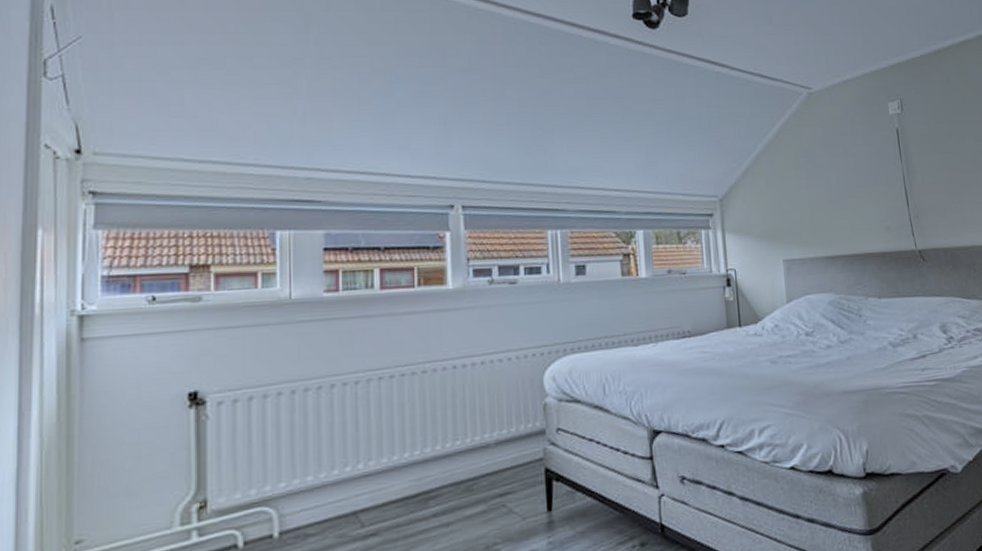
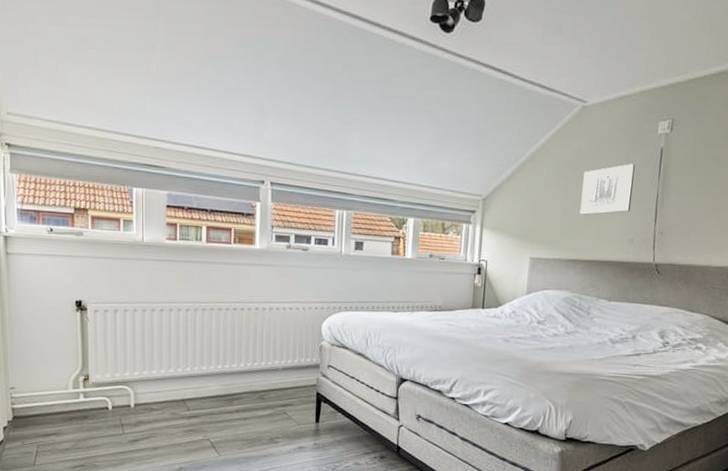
wall art: none [823,147,880,206] -> present [579,164,635,215]

